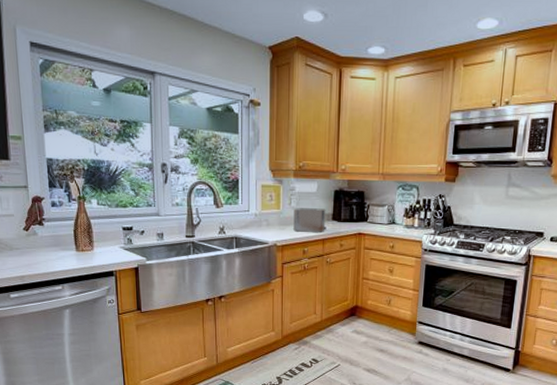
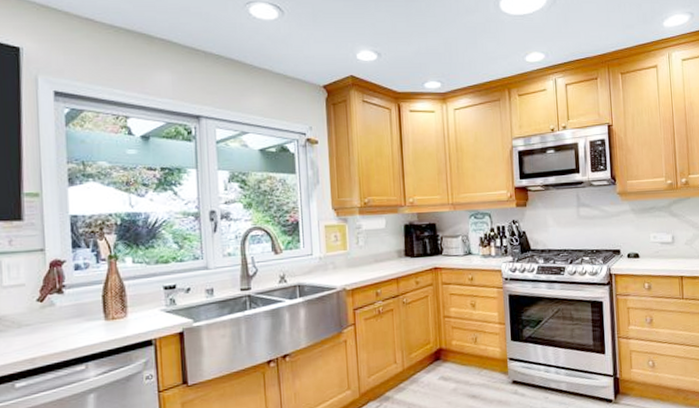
toaster: present [292,208,327,232] -> none [362,245,400,273]

